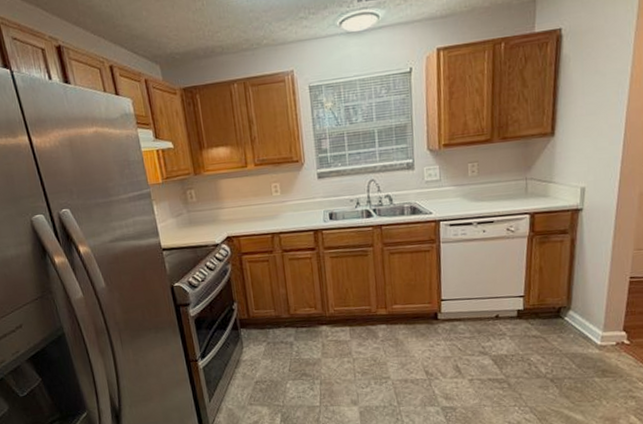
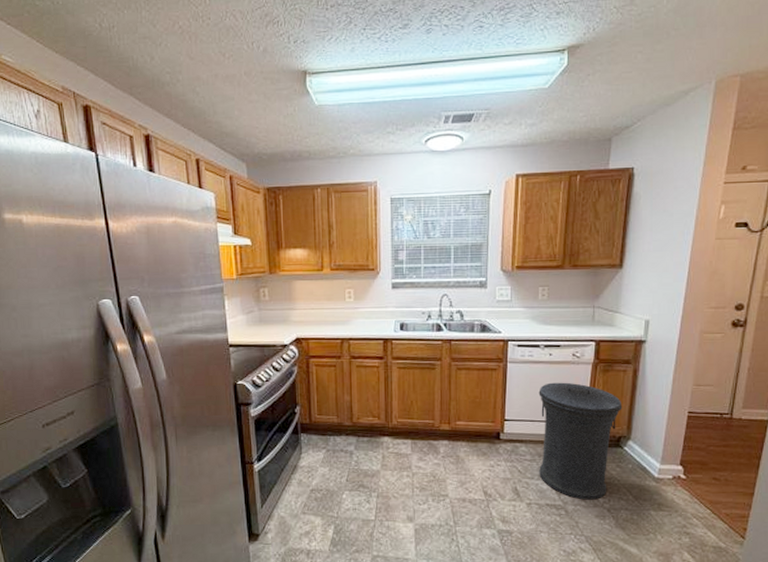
trash can: none [474,257,561,372] -> present [538,382,623,500]

